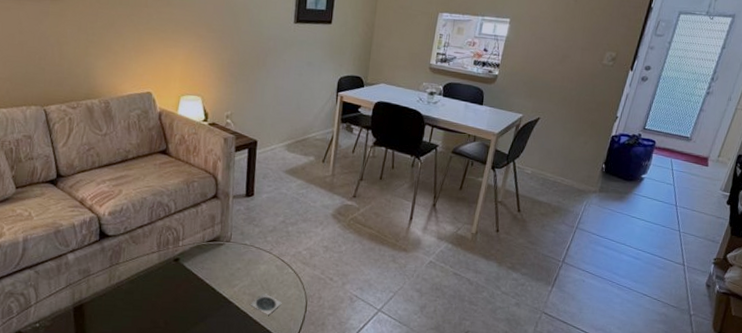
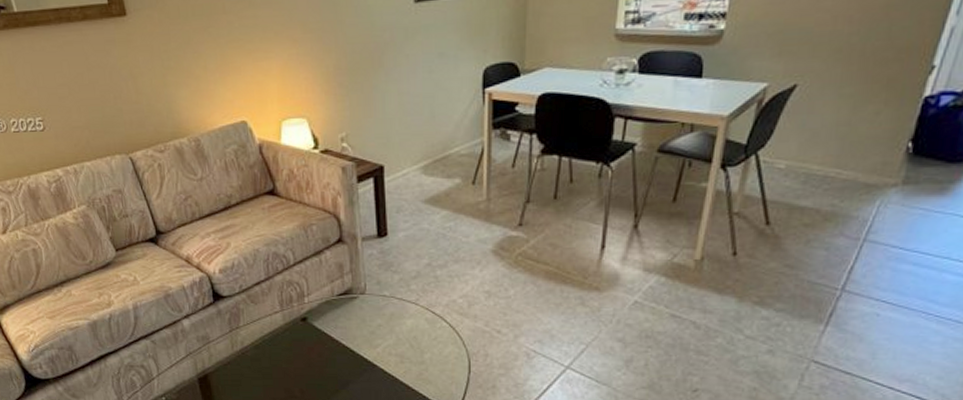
coaster: present [250,292,282,315] -> none [399,352,438,378]

